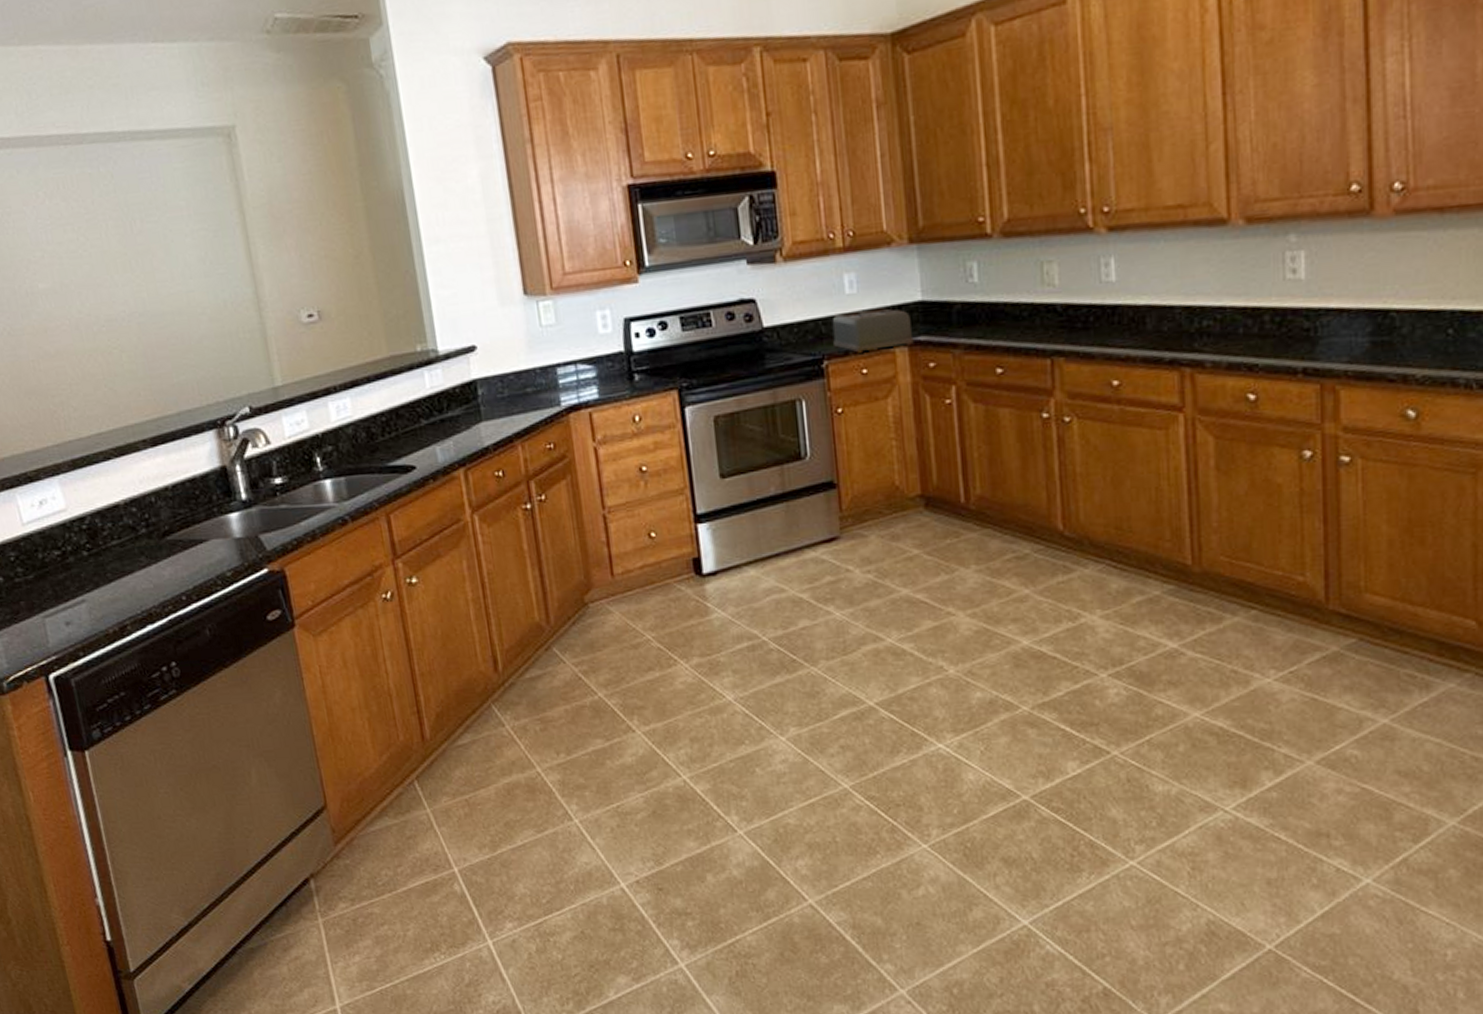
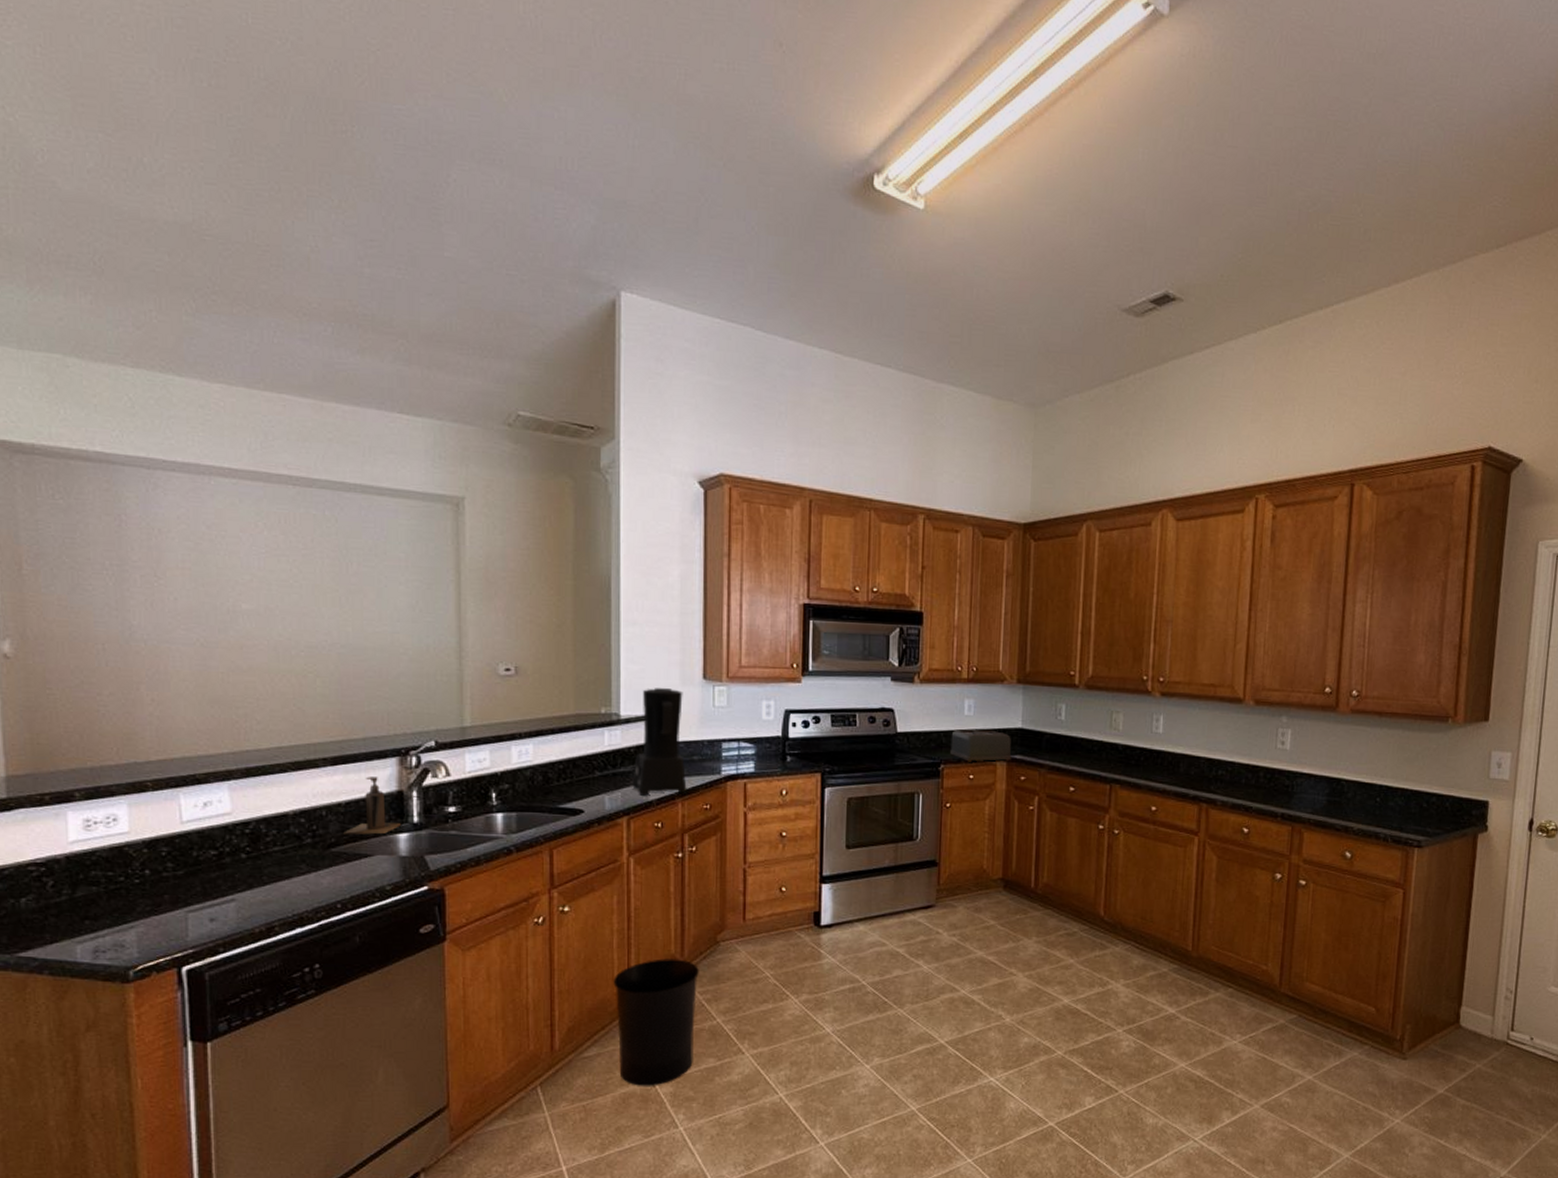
soap dispenser: none [174,454,230,521] -> present [342,776,401,835]
blender: none [459,311,525,442] -> present [631,688,687,796]
waste bin: none [476,627,579,775] -> present [613,959,699,1086]

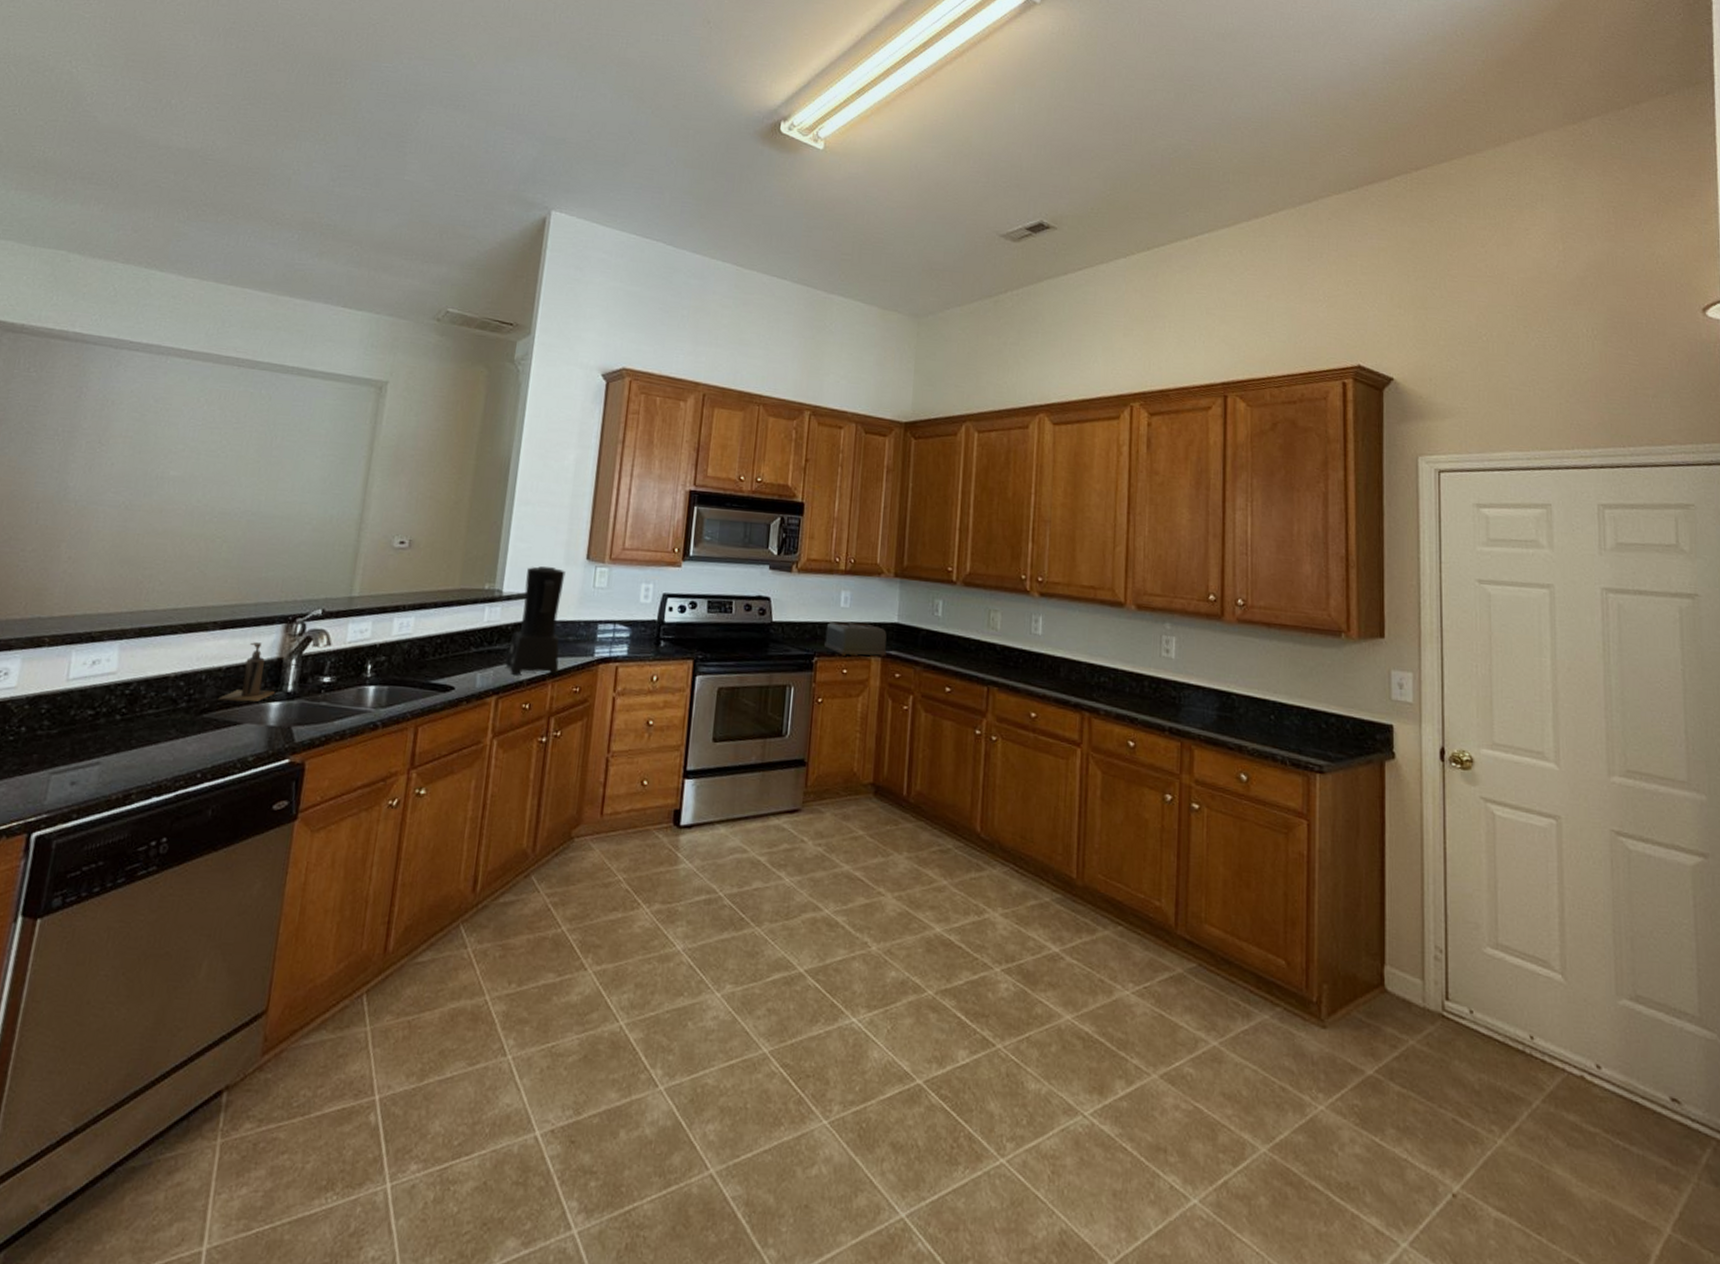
waste bin: present [613,959,699,1086] -> none [451,853,550,1002]

